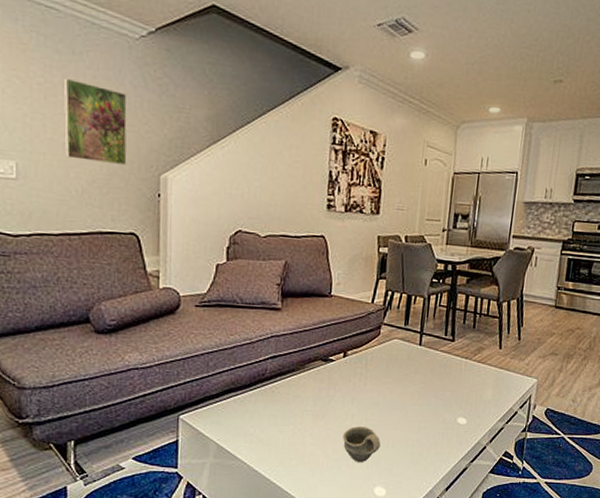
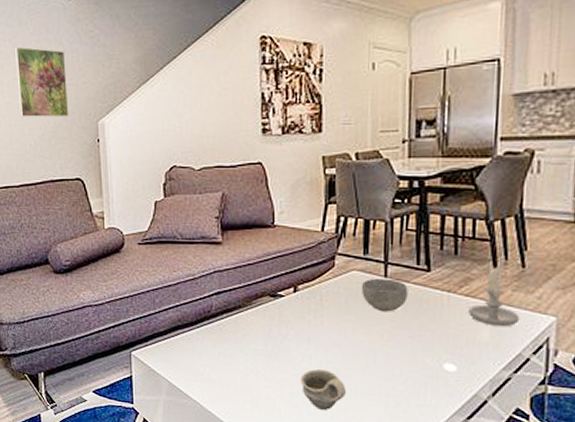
bowl: none [399,346,437,375] -> present [360,278,408,312]
candle: none [479,339,514,387] -> present [469,266,520,327]

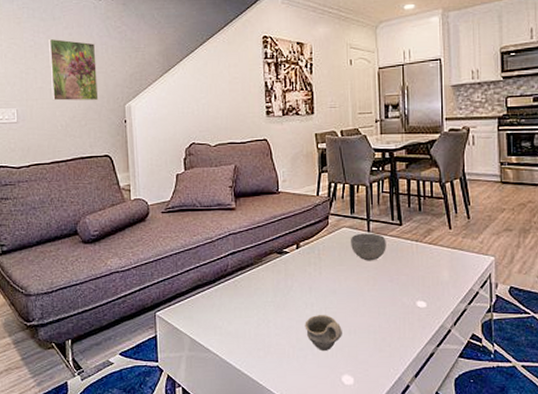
candle: present [469,266,520,327] -> none [432,219,469,268]

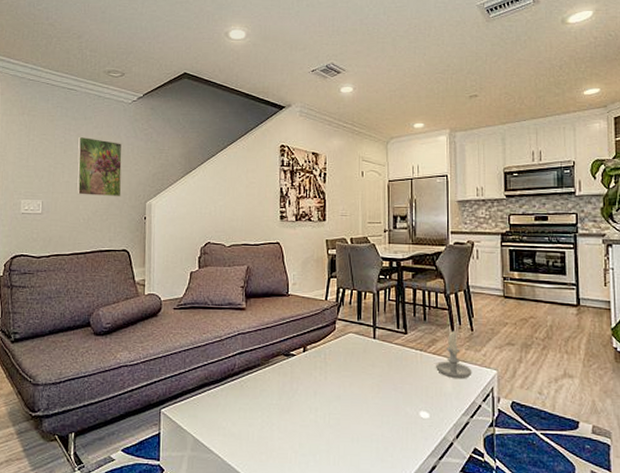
cup: present [305,315,342,350] -> none [308,420,345,458]
bowl: present [350,233,386,261] -> none [356,339,391,368]
candle: none [432,219,469,268] -> present [436,330,472,380]

